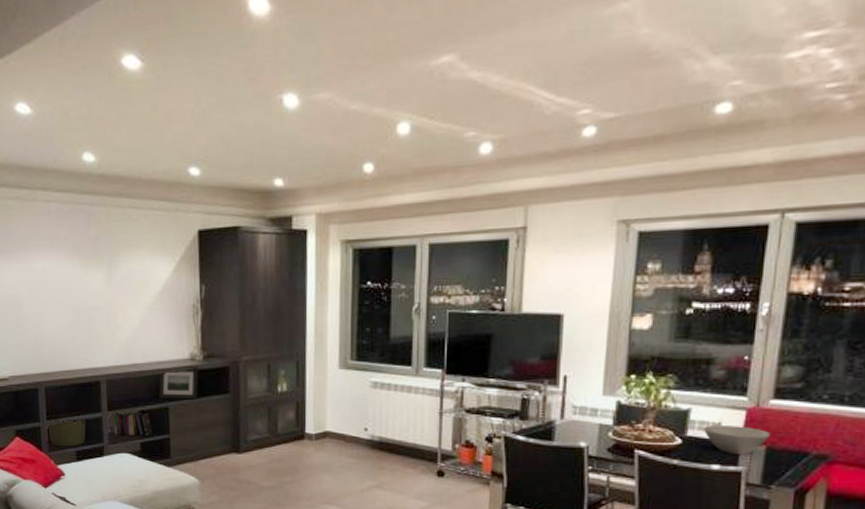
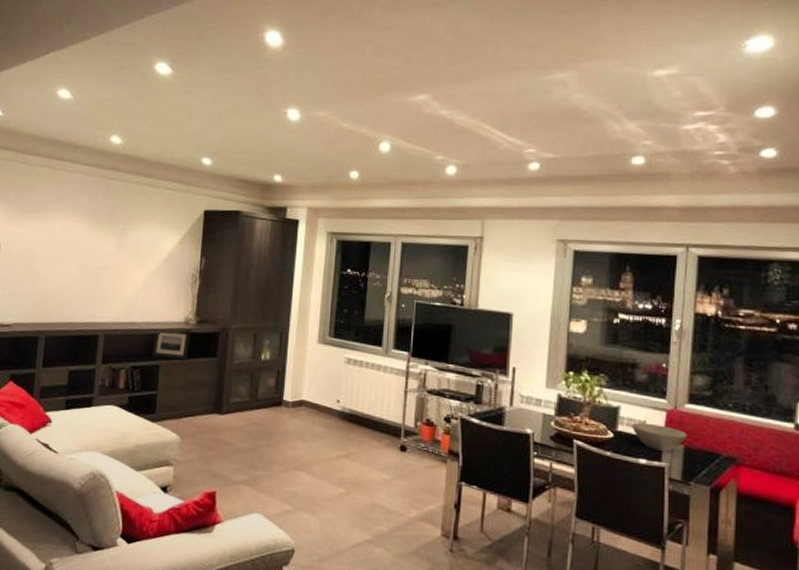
basket: present [48,417,87,447] -> none [42,367,80,395]

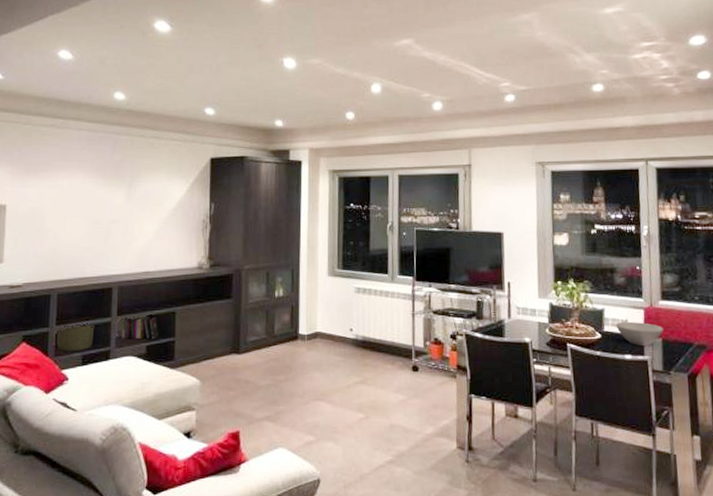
basket: none [42,367,80,395] -> present [56,322,95,352]
picture frame: present [151,329,191,360] -> none [167,274,205,305]

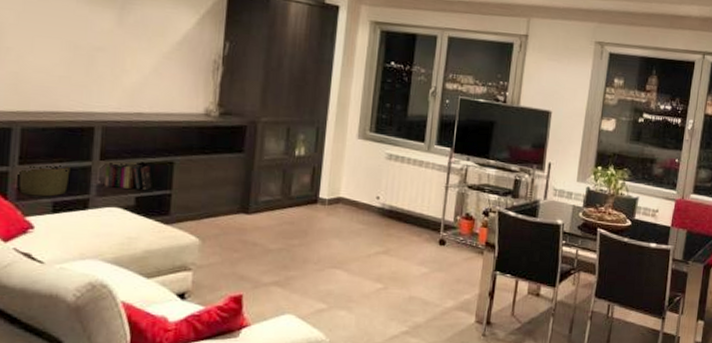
bowl: present [616,321,663,347] -> none [646,211,690,237]

